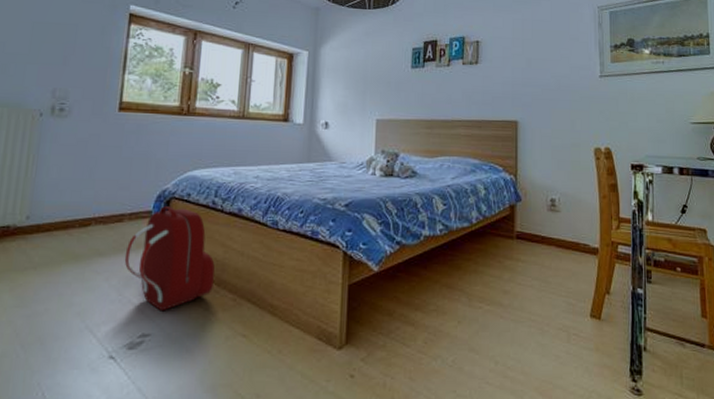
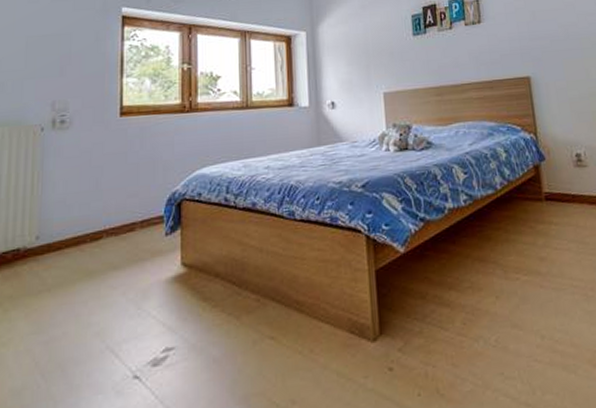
backpack: present [124,206,215,312] -> none [140,209,234,322]

